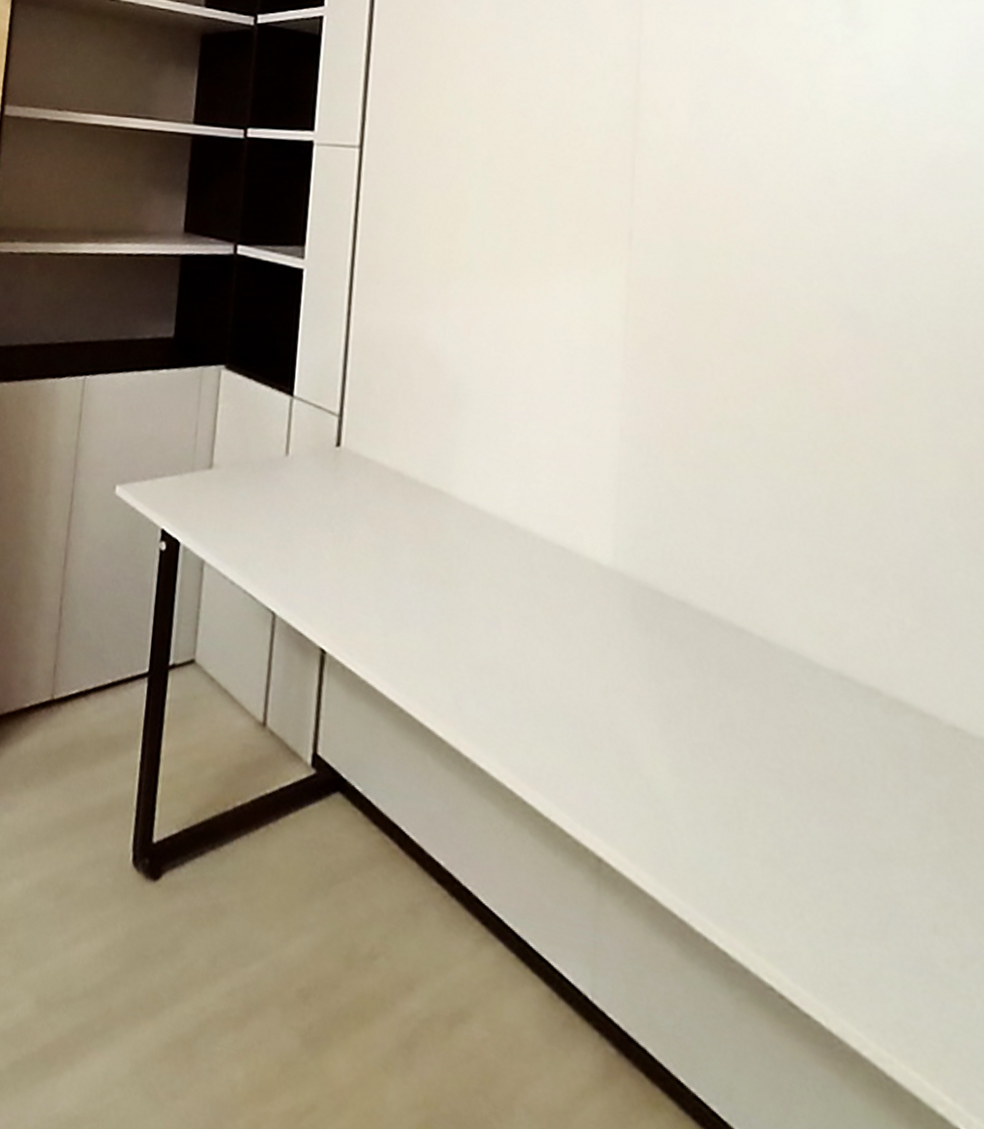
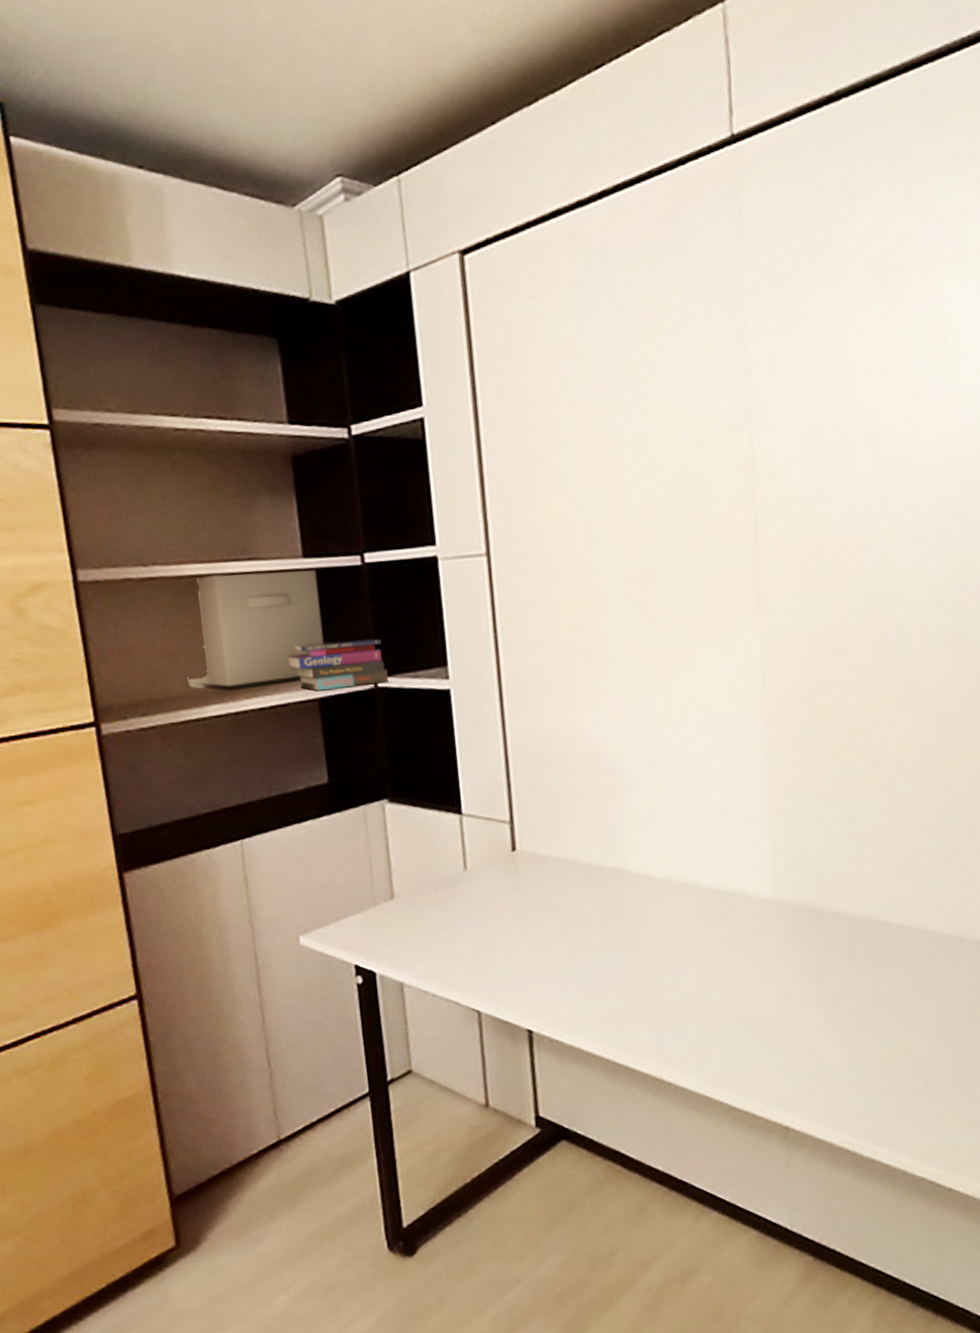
storage box: none [72,127,203,237] -> present [187,570,324,692]
books: none [161,201,249,251] -> present [287,637,388,691]

